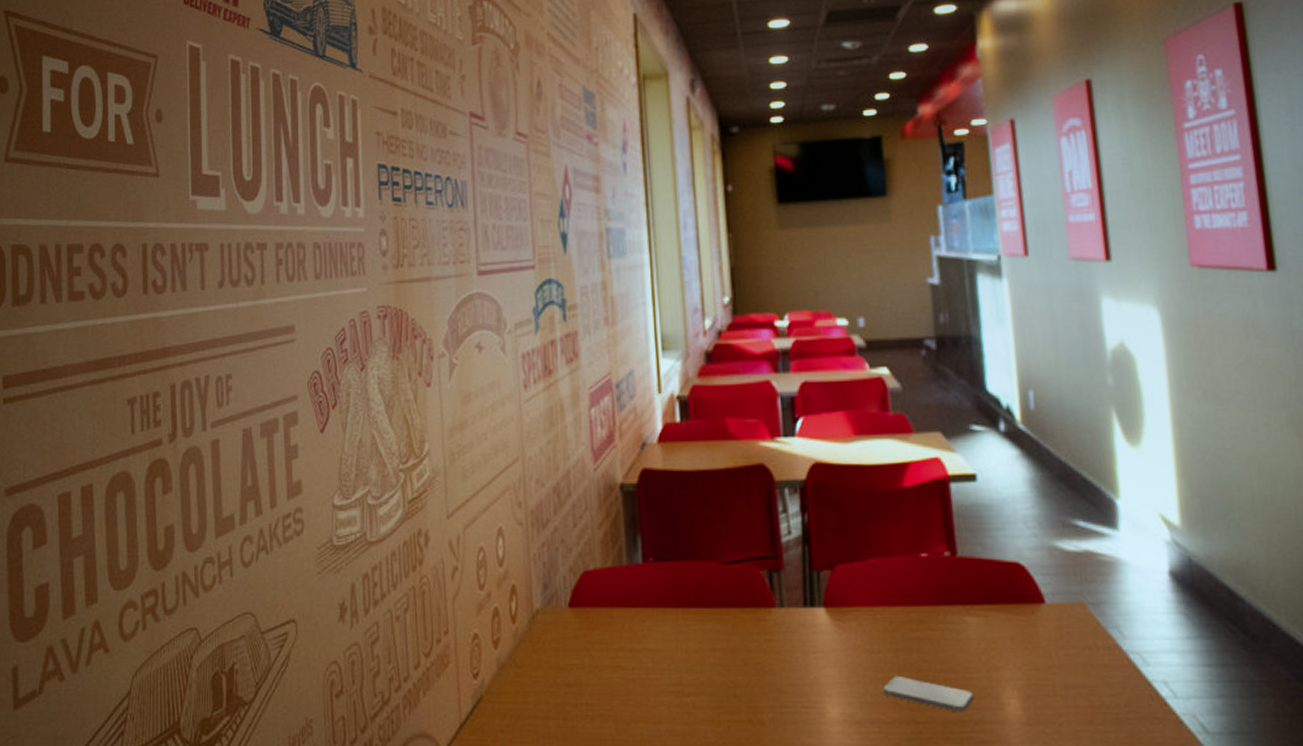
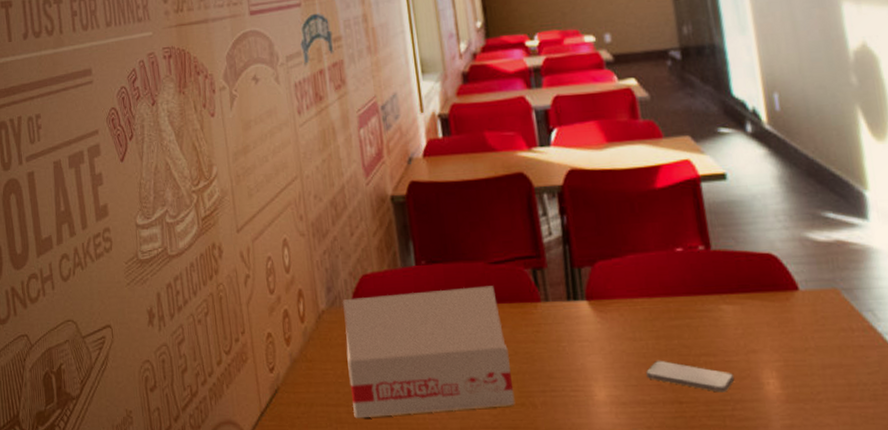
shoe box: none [560,588,742,734] -> present [343,286,515,419]

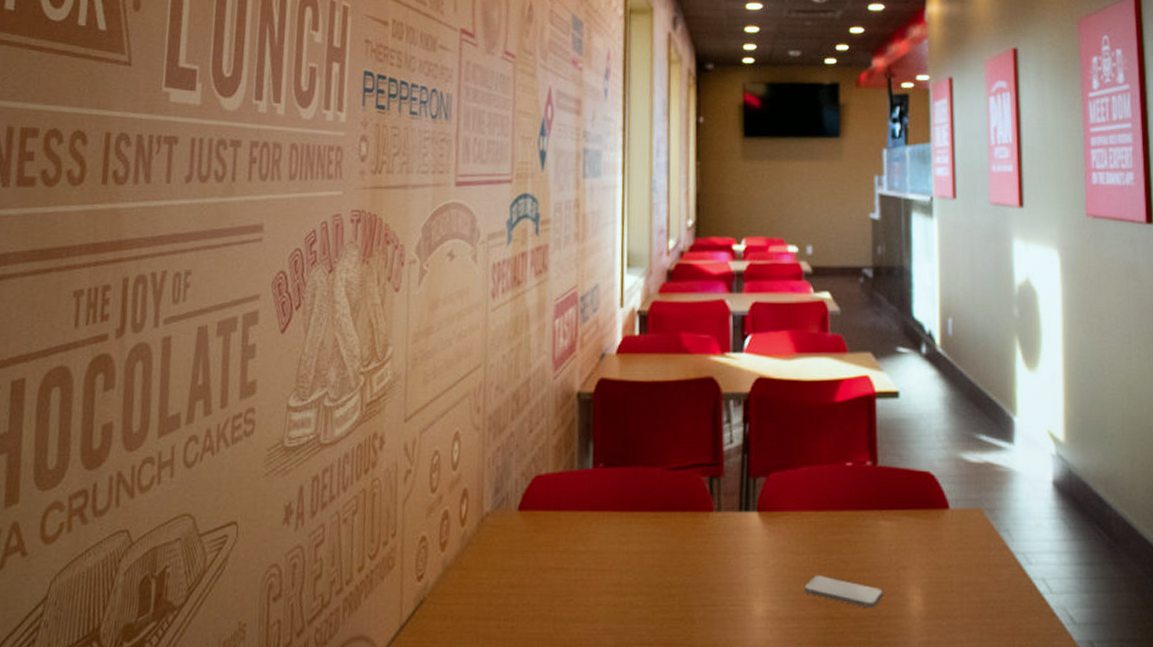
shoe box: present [343,286,515,419] -> none [503,493,675,634]

